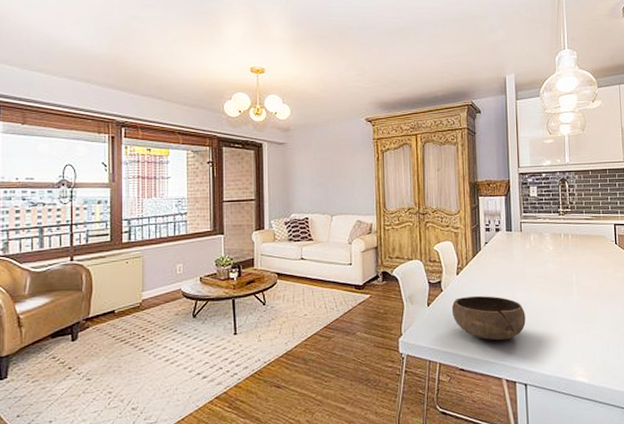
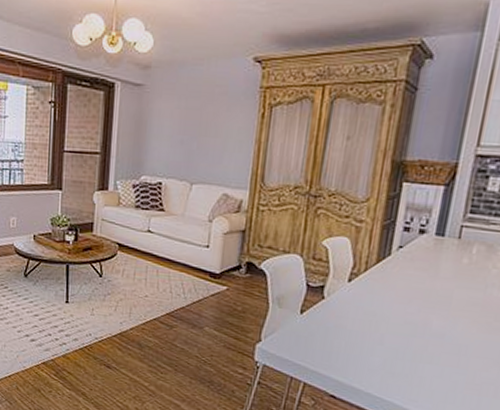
bowl: present [451,295,526,341] -> none [332,310,440,375]

